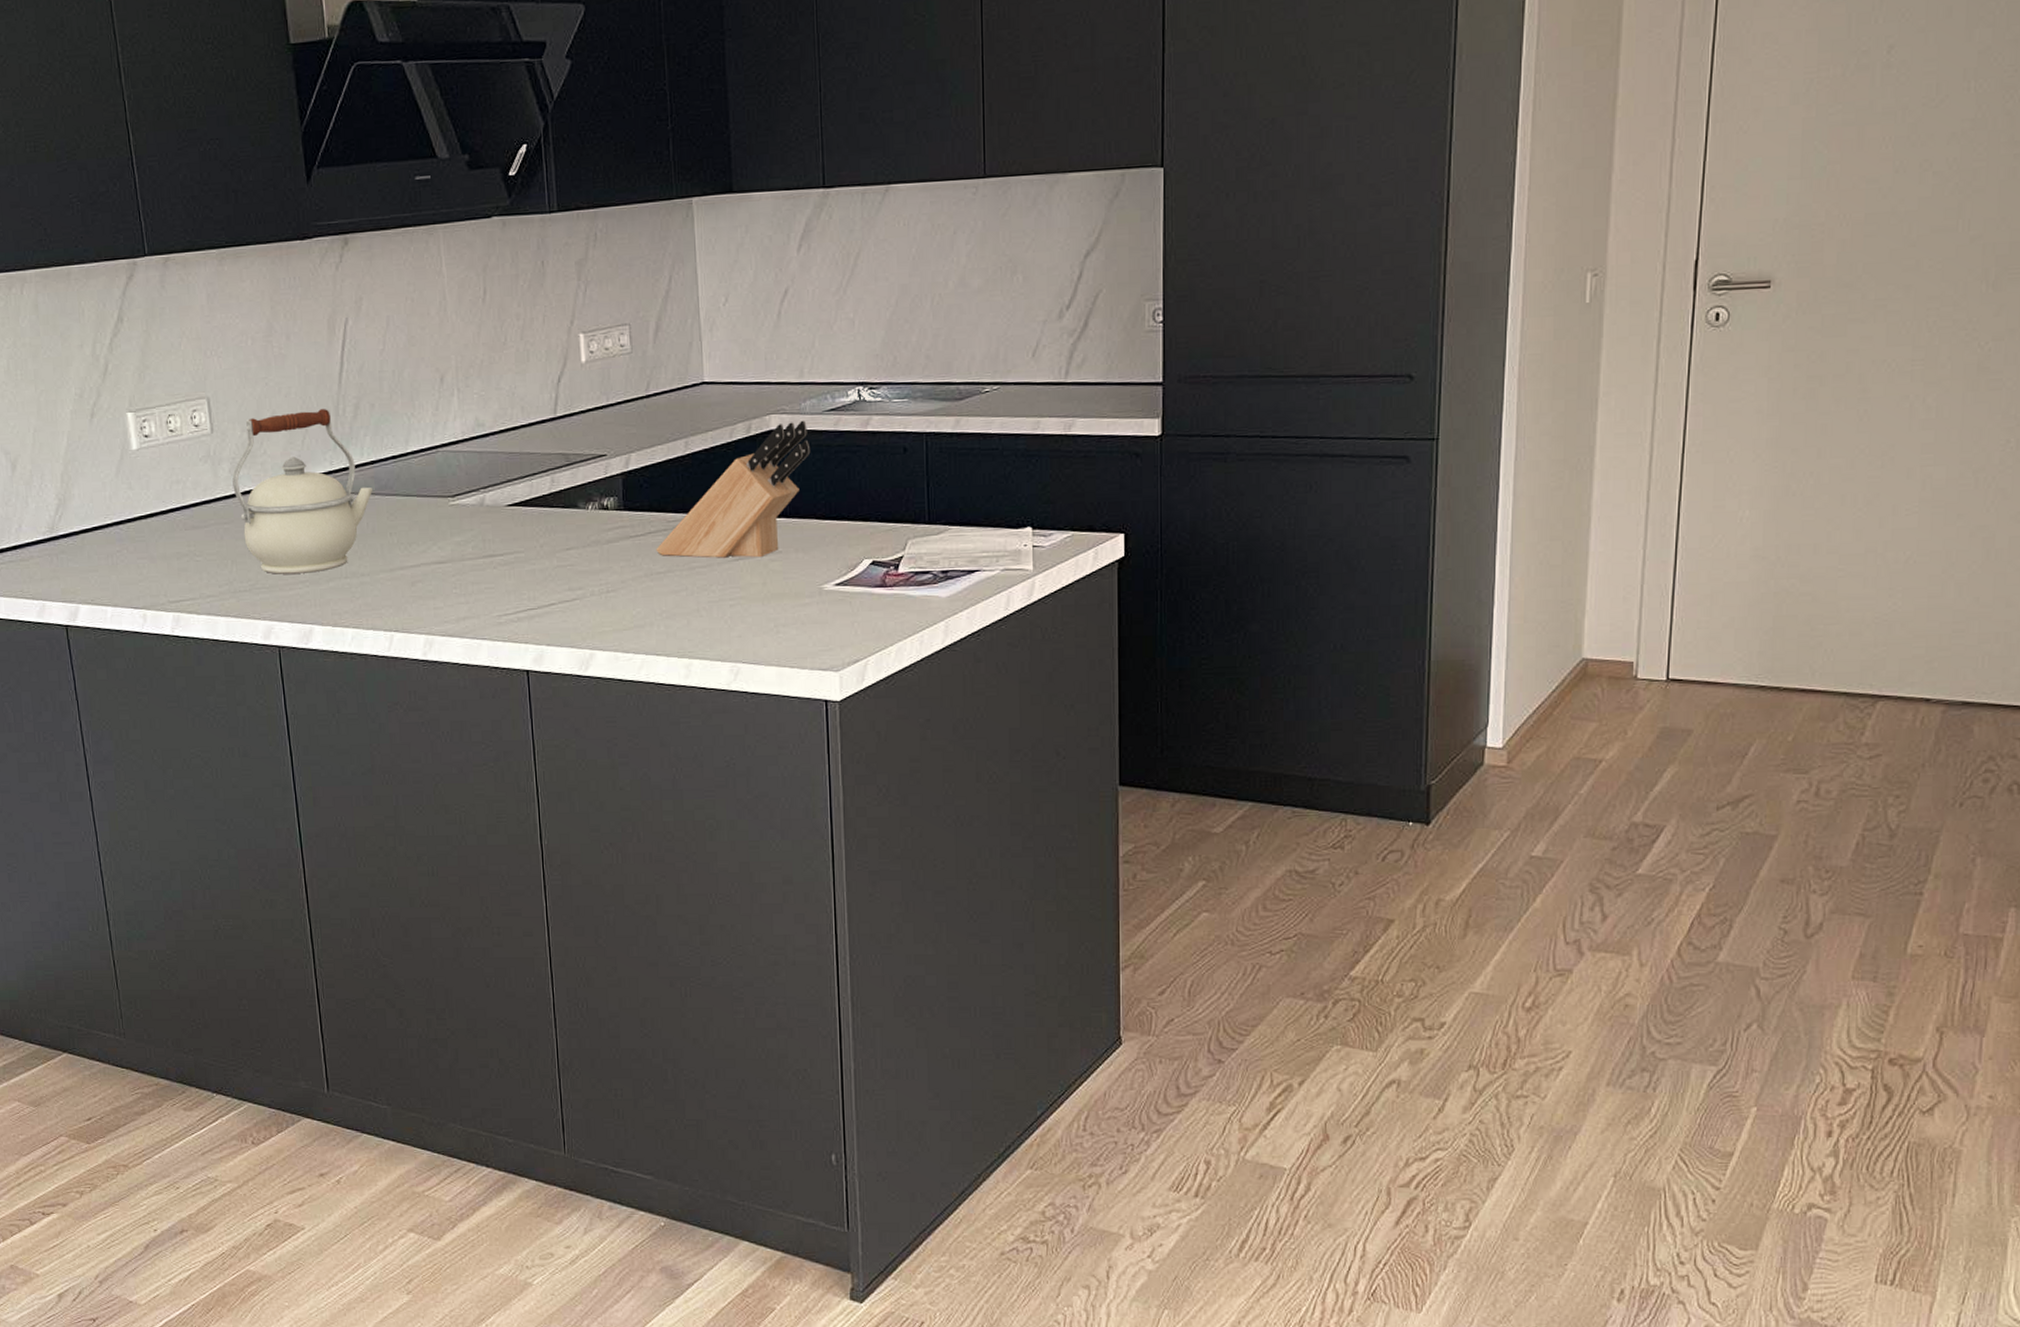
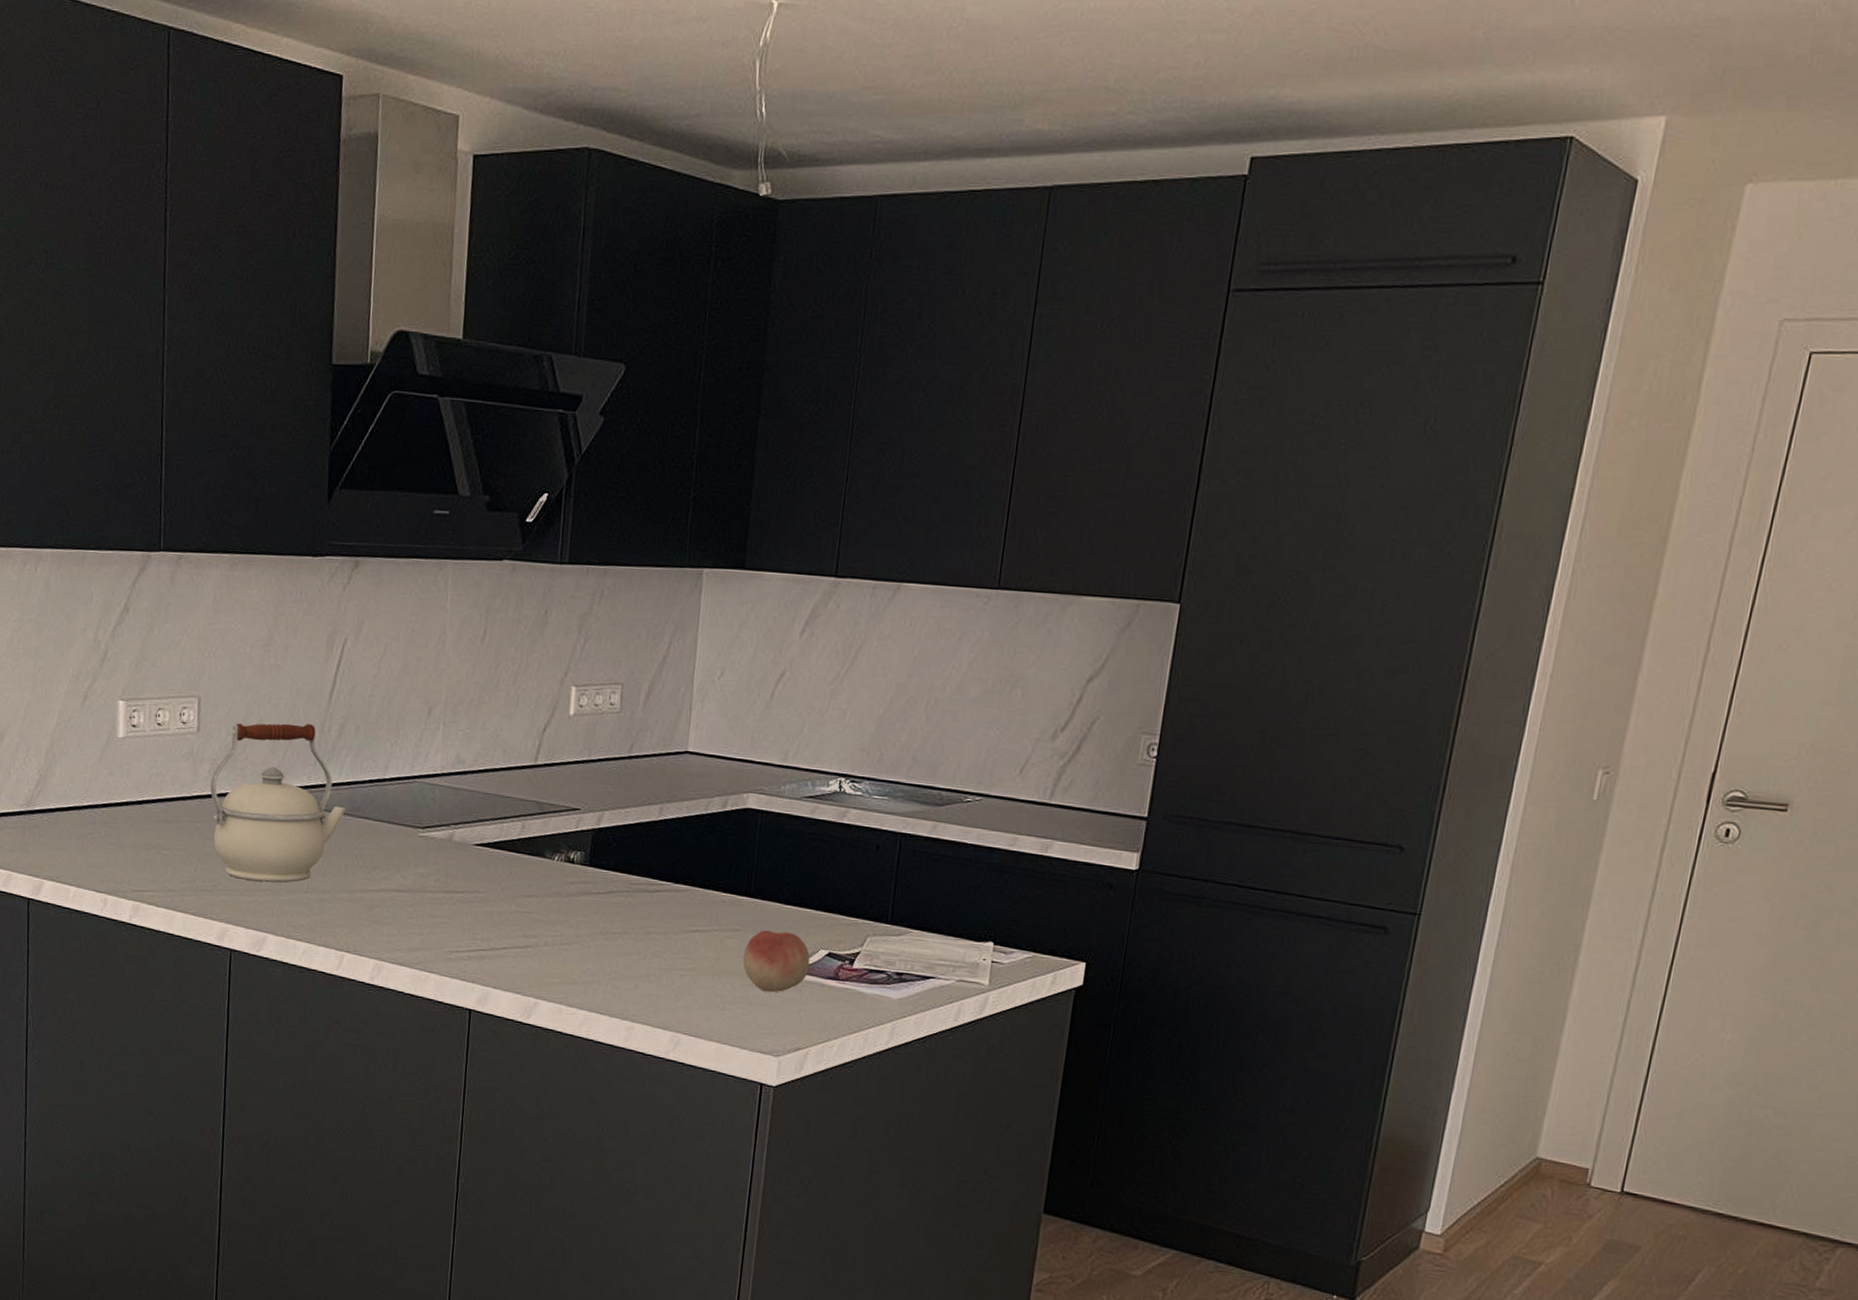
knife block: present [656,420,811,558] -> none [615,803,784,933]
fruit: none [790,547,856,609] -> present [743,930,810,993]

